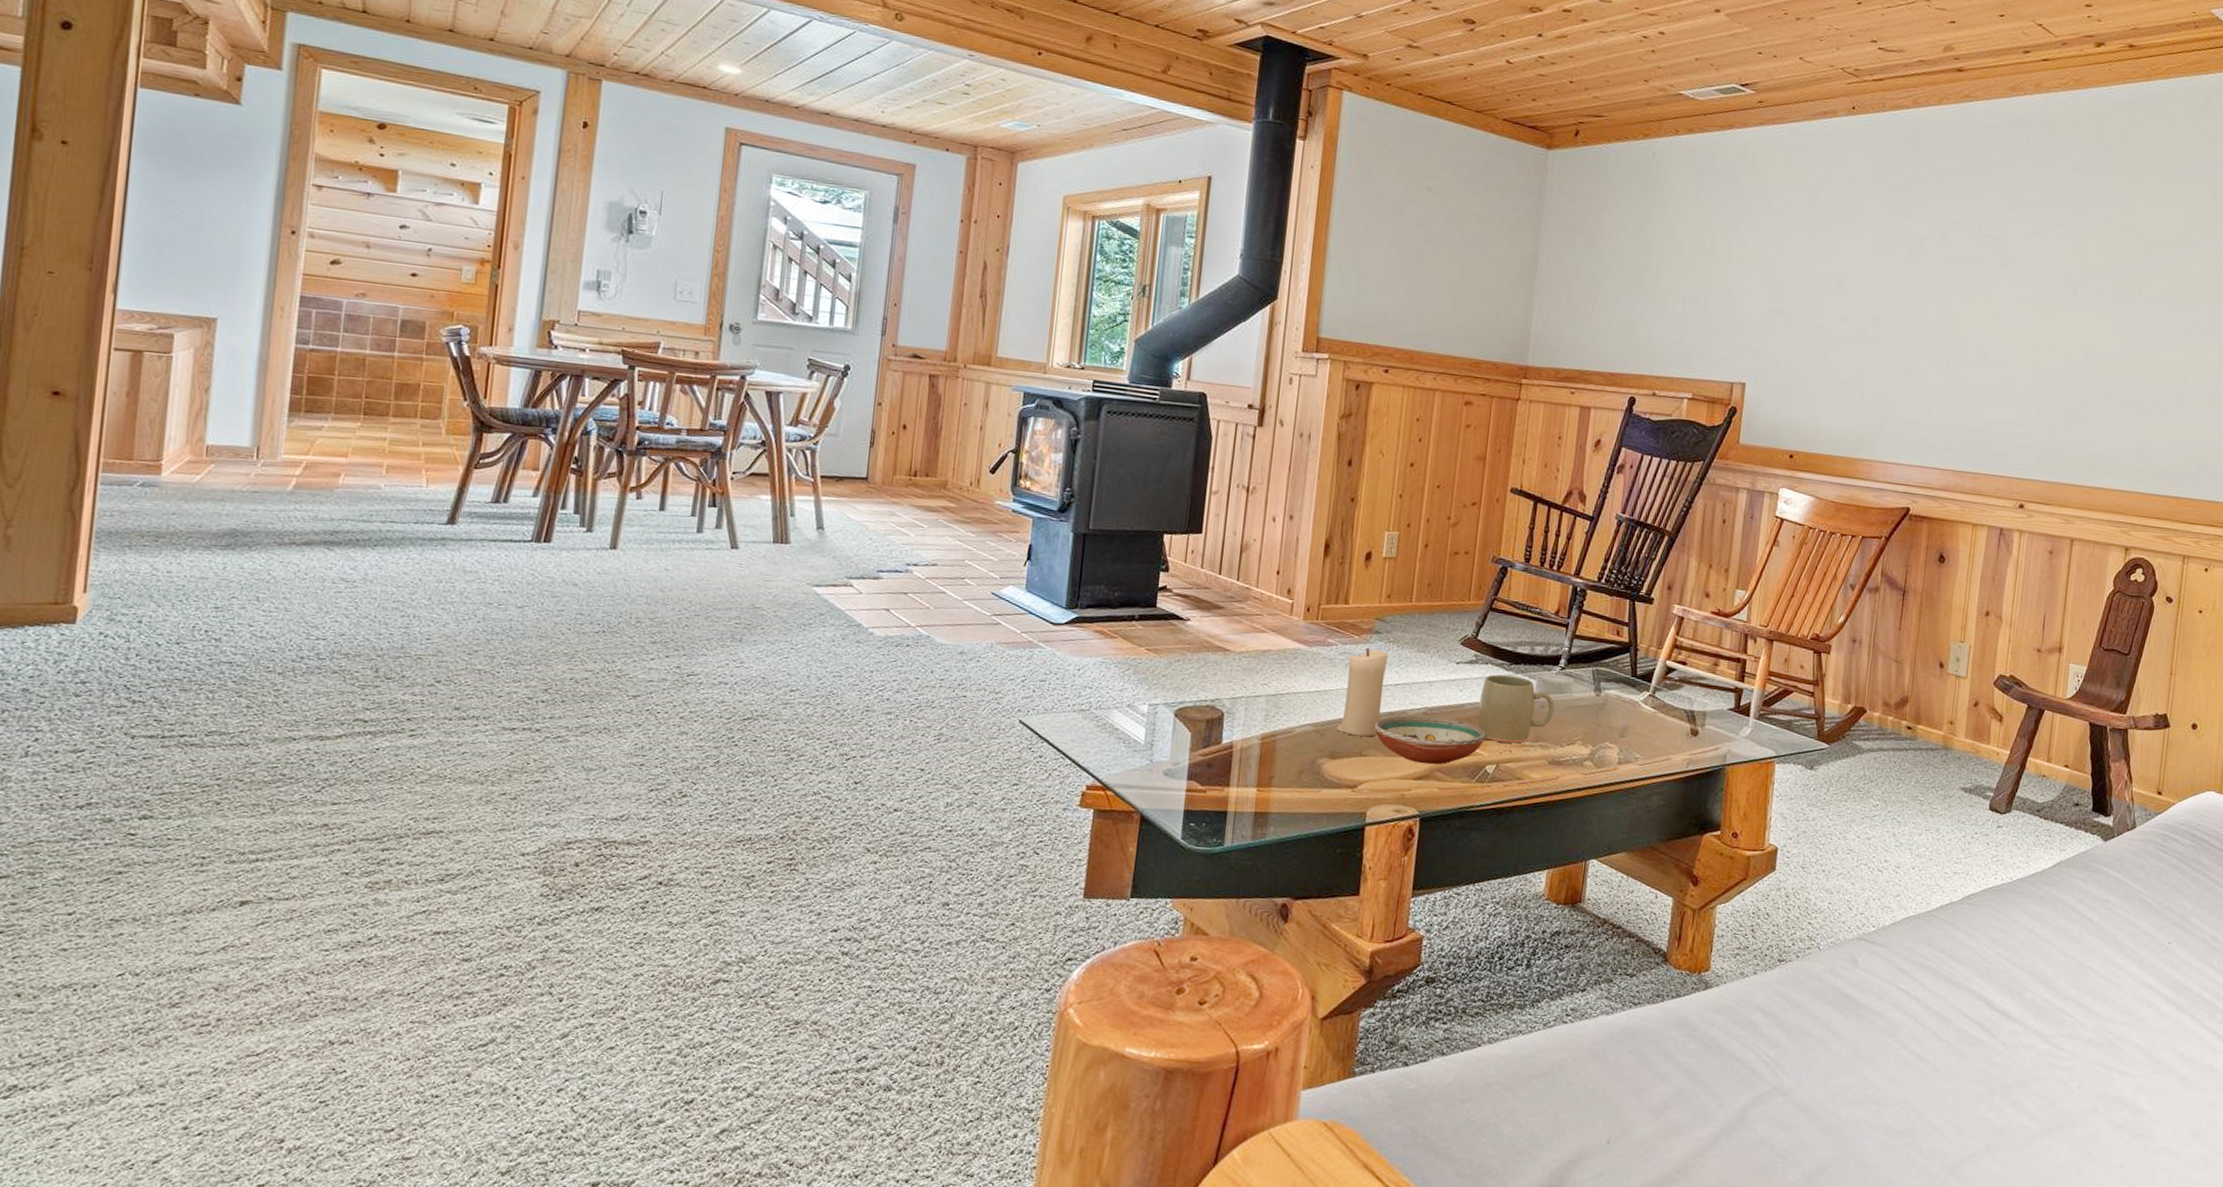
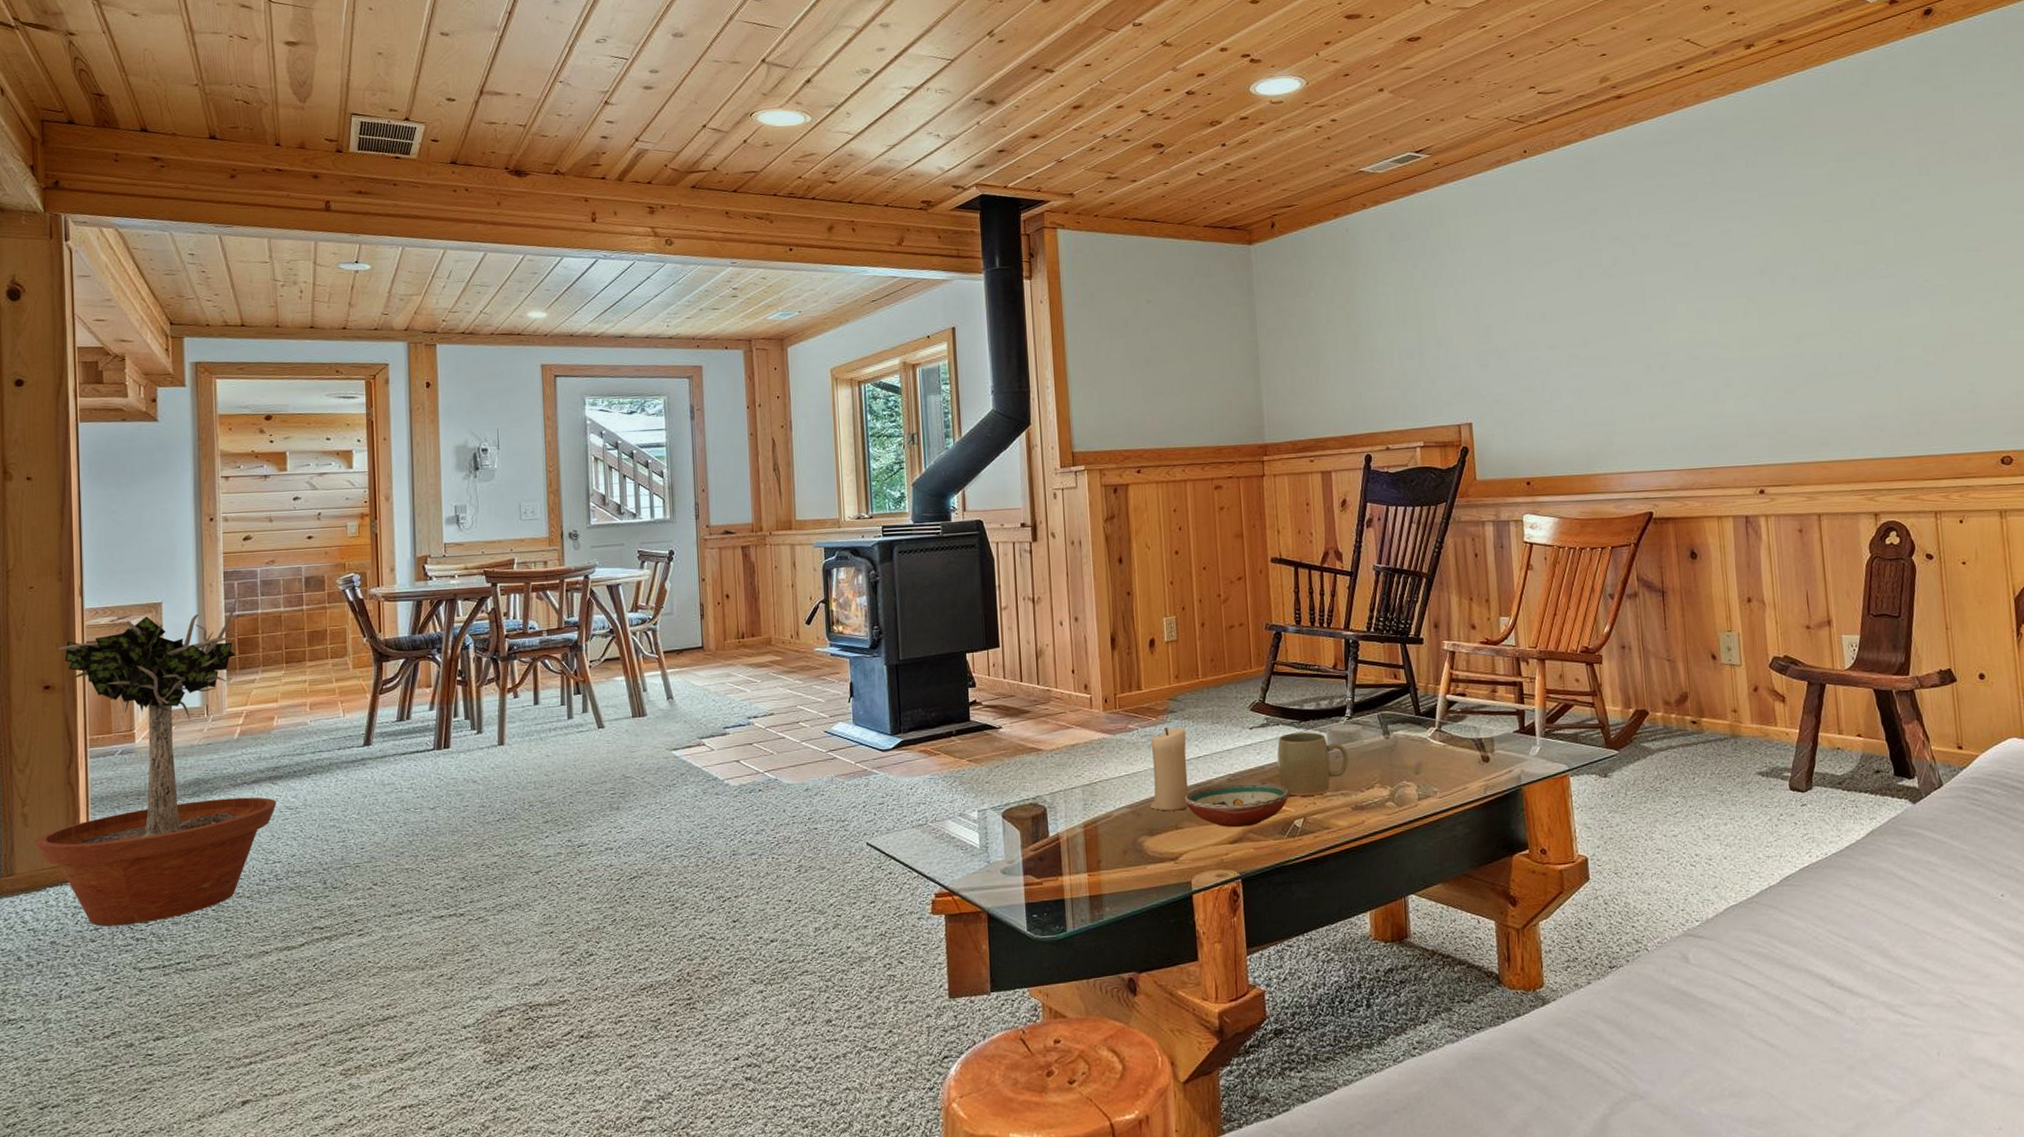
potted tree: none [16,323,330,684] -> present [35,592,277,927]

